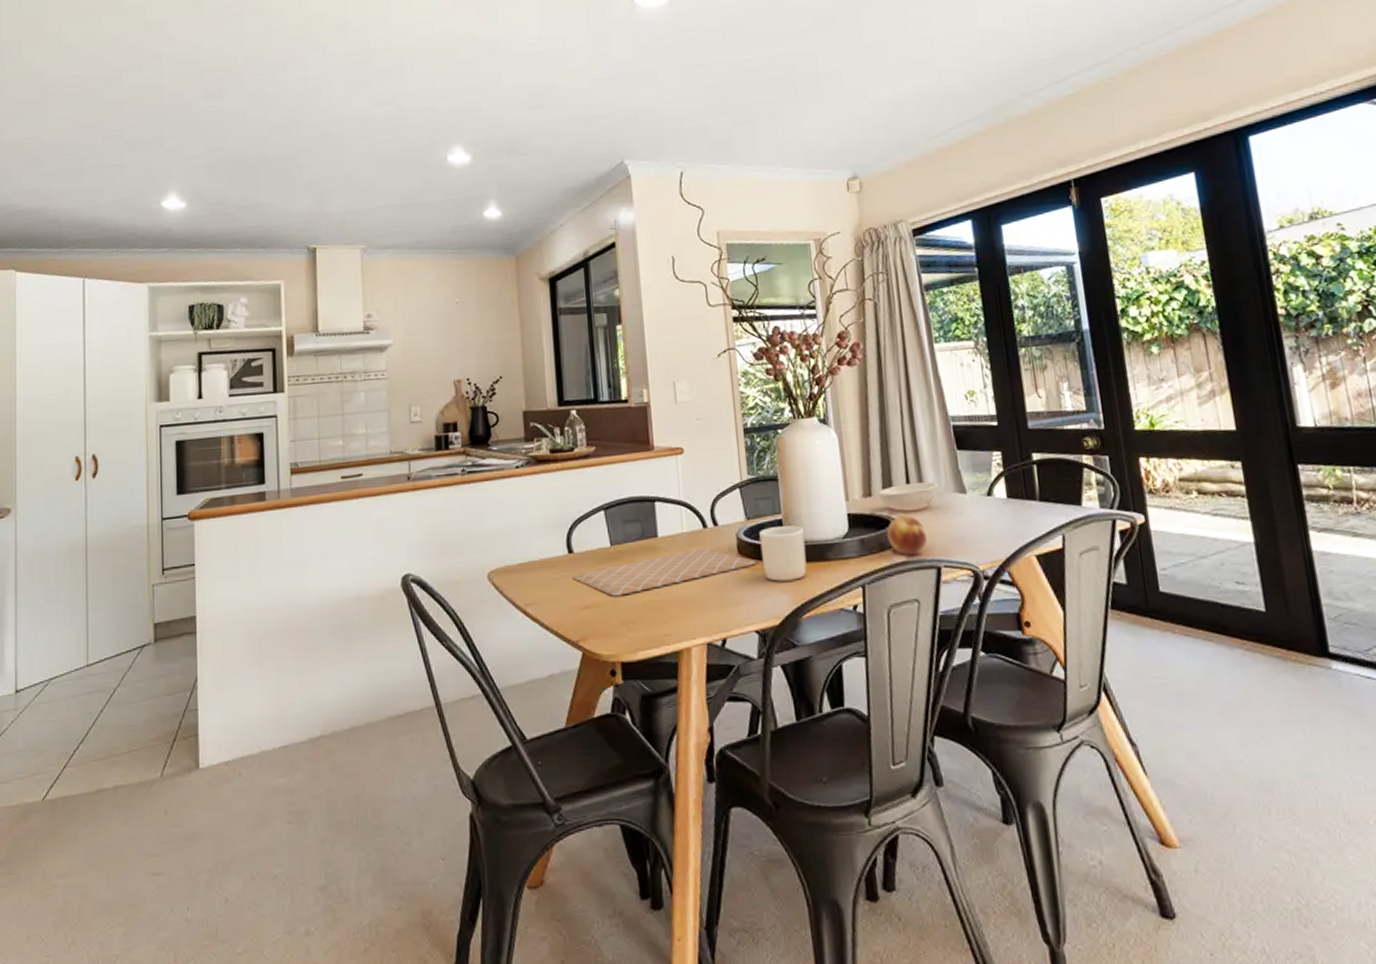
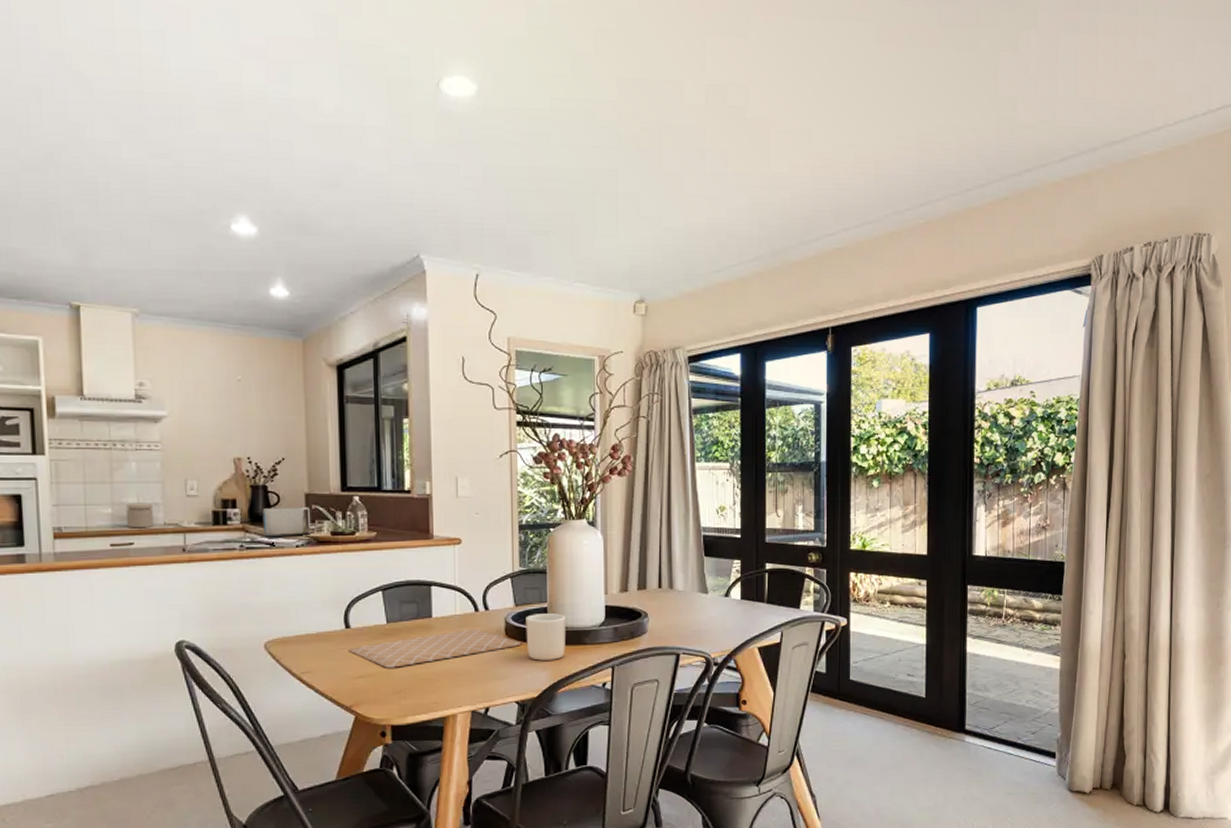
jar: none [356,432,380,459] -> present [126,502,153,529]
toaster: none [478,424,531,462] -> present [258,507,312,539]
soup bowl: present [877,482,939,511] -> none [633,582,686,606]
fruit: present [886,515,928,555] -> none [637,609,672,643]

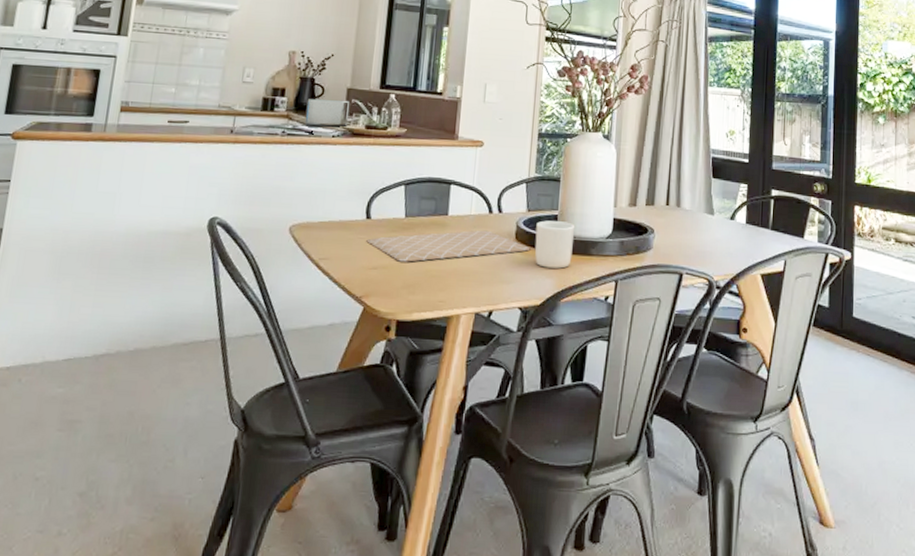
jar: present [126,502,153,529] -> none [186,84,211,109]

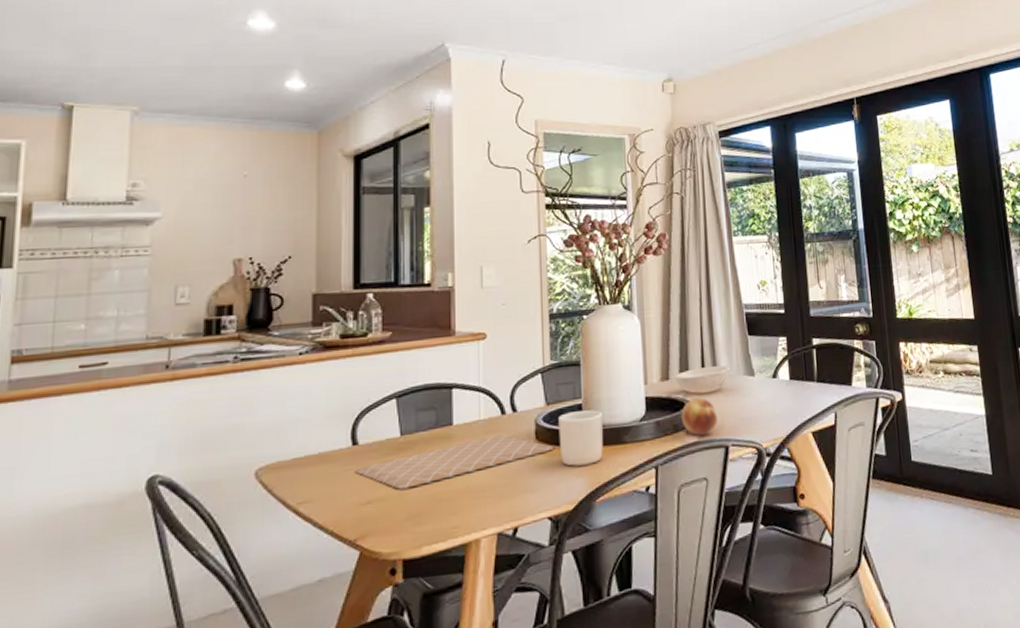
toaster: present [303,98,350,129] -> none [257,308,318,348]
soup bowl: none [641,200,693,223] -> present [675,365,731,394]
fruit: none [643,226,677,260] -> present [681,397,718,436]

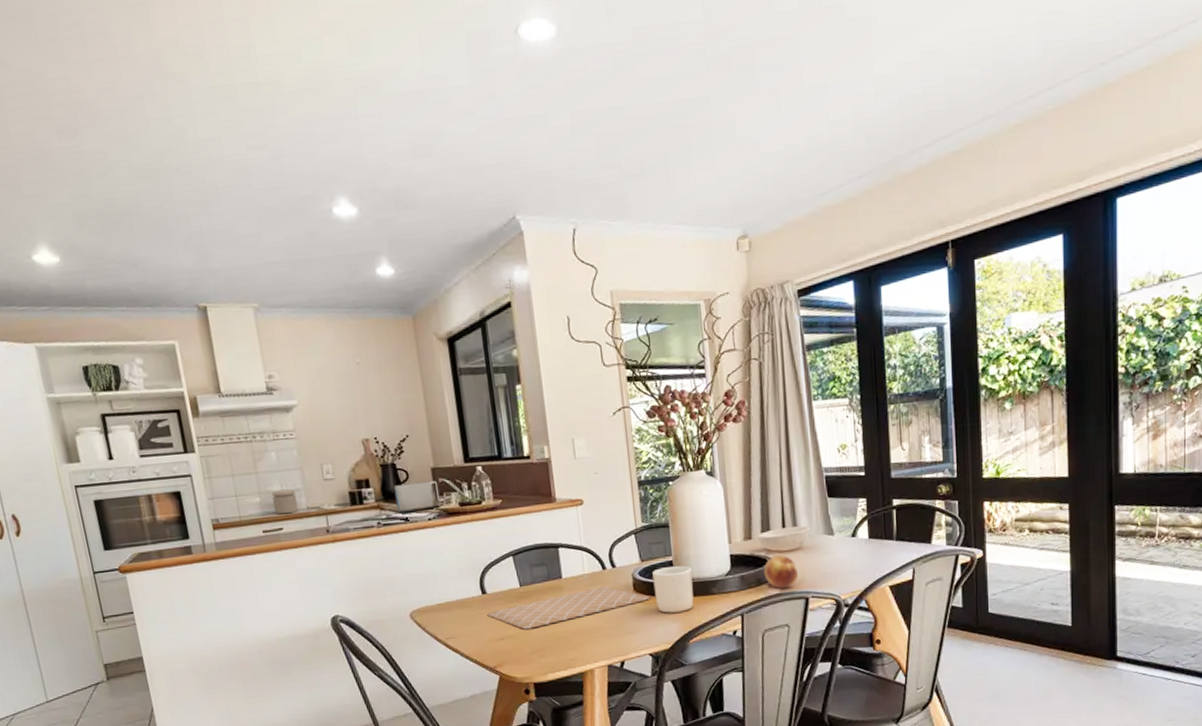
jar: none [102,314,134,346] -> present [272,489,298,515]
toaster: none [257,308,318,348] -> present [390,480,441,515]

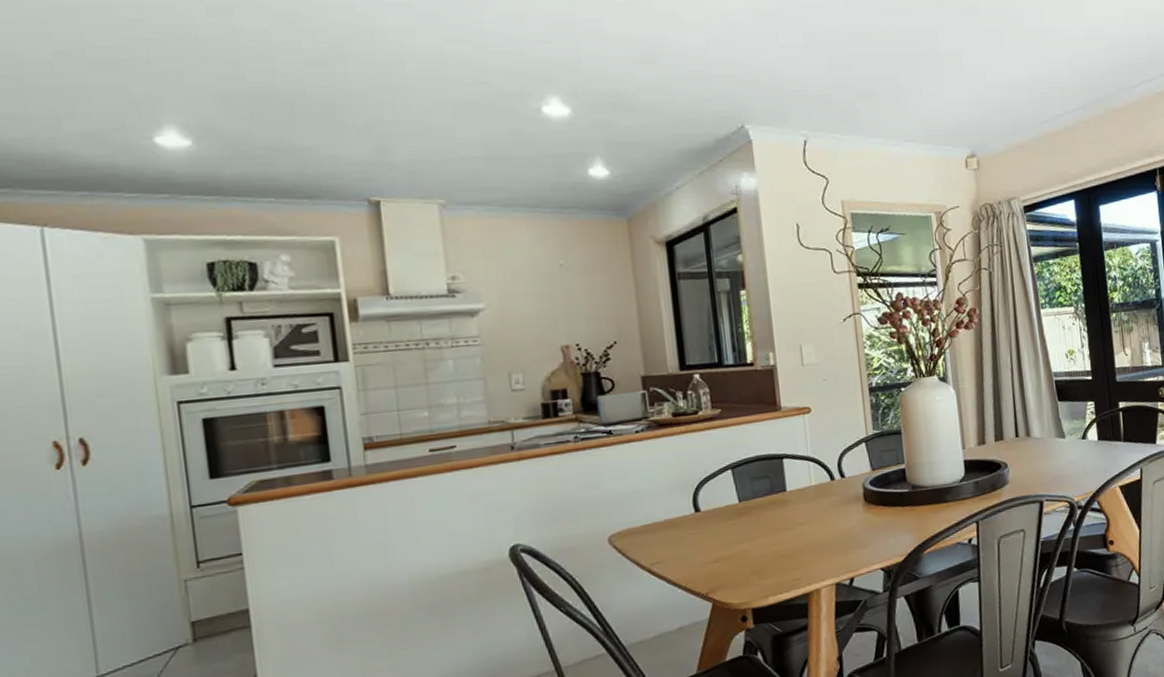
jar: present [272,489,298,515] -> none [445,401,477,431]
placemat: present [487,586,651,630] -> none [700,498,882,549]
mug: present [652,565,694,613] -> none [884,473,928,524]
soup bowl: present [757,526,811,551] -> none [990,429,1043,456]
fruit: present [764,555,799,588] -> none [998,459,1033,493]

